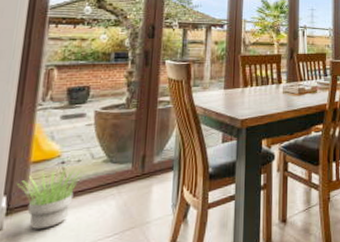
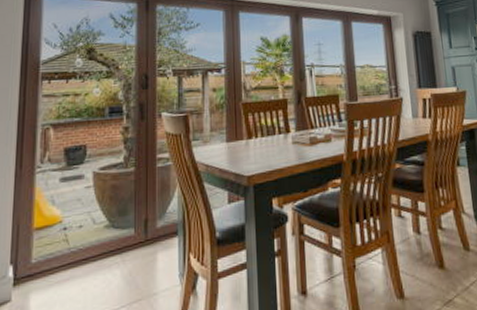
potted plant: present [18,168,86,230] -> none [23,234,89,302]

